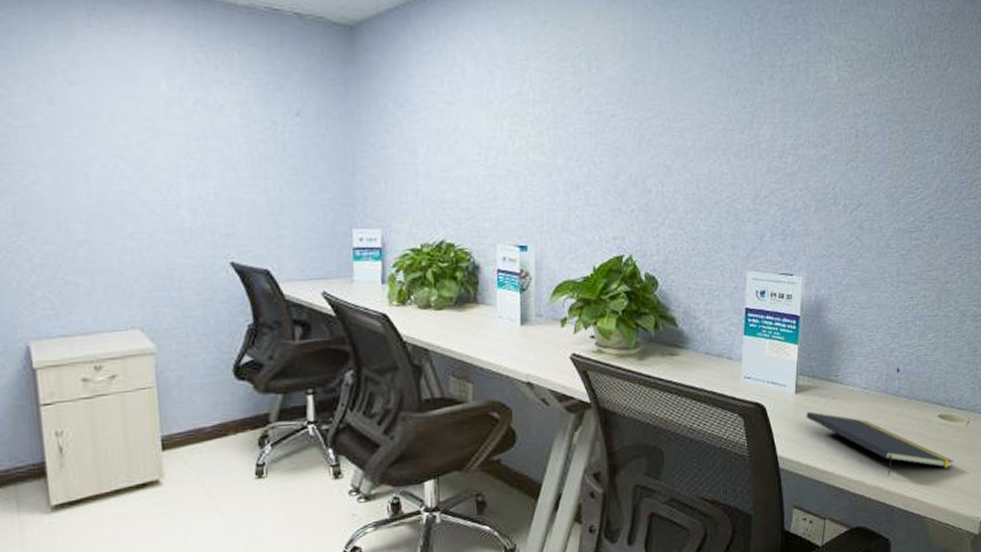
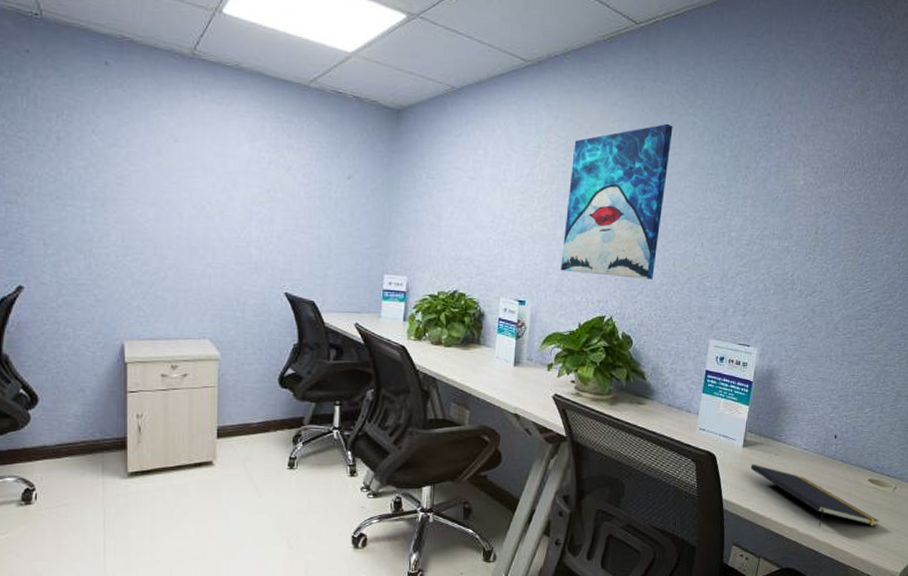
wall art: none [565,20,683,208] -> present [560,123,673,279]

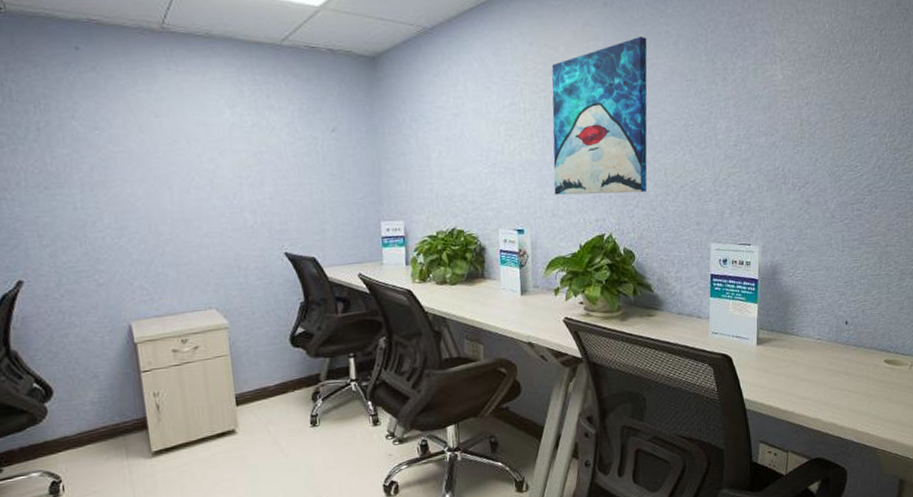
notepad: present [750,464,879,527] -> none [767,360,900,413]

